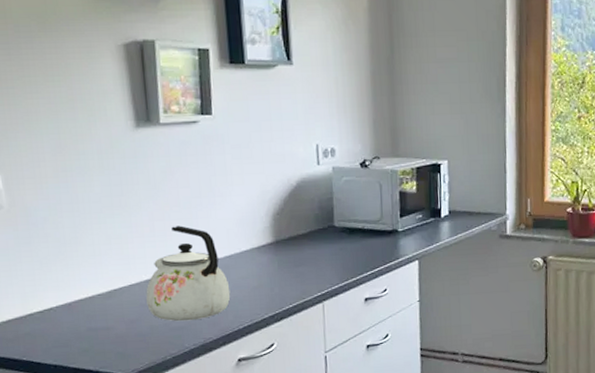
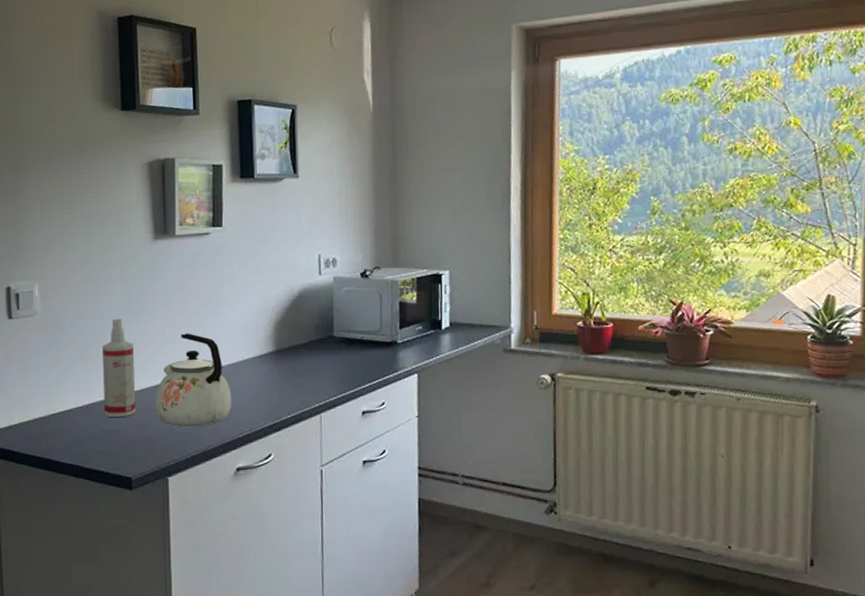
spray bottle: none [82,211,125,315] -> present [102,318,136,418]

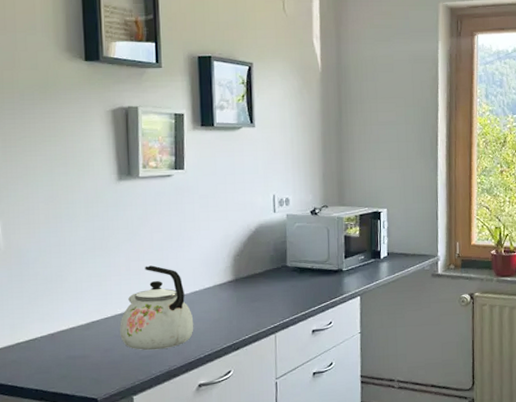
spray bottle: present [102,318,136,418] -> none [66,253,101,345]

